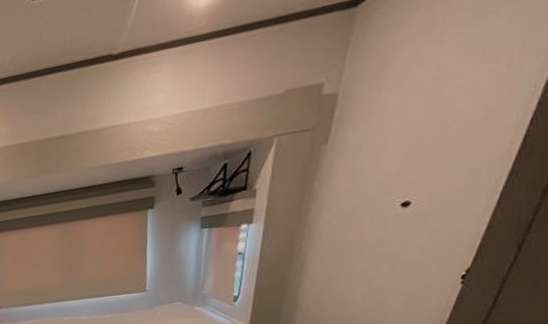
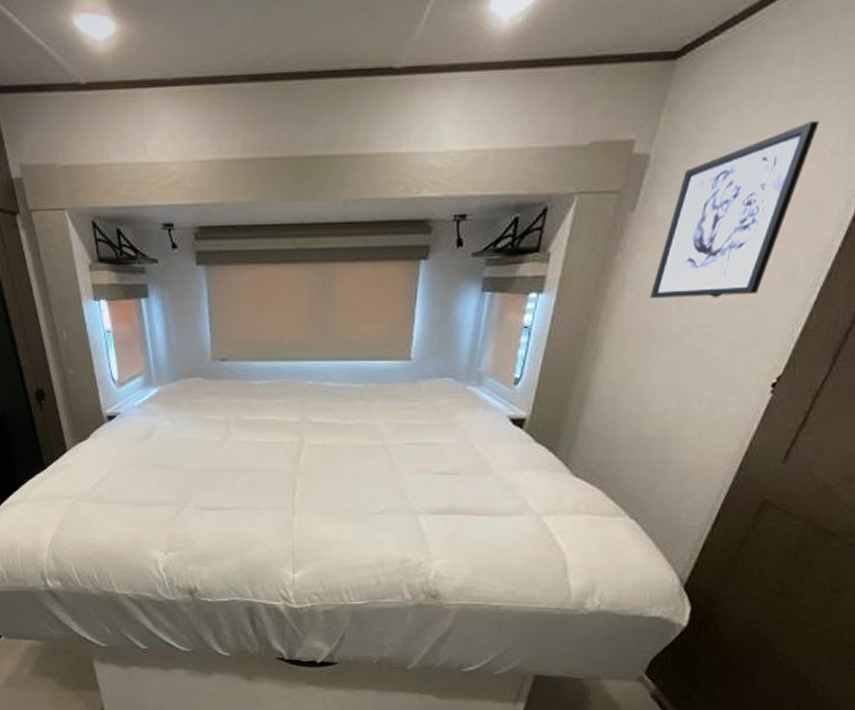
wall art: none [346,38,494,216] -> present [650,120,820,298]

